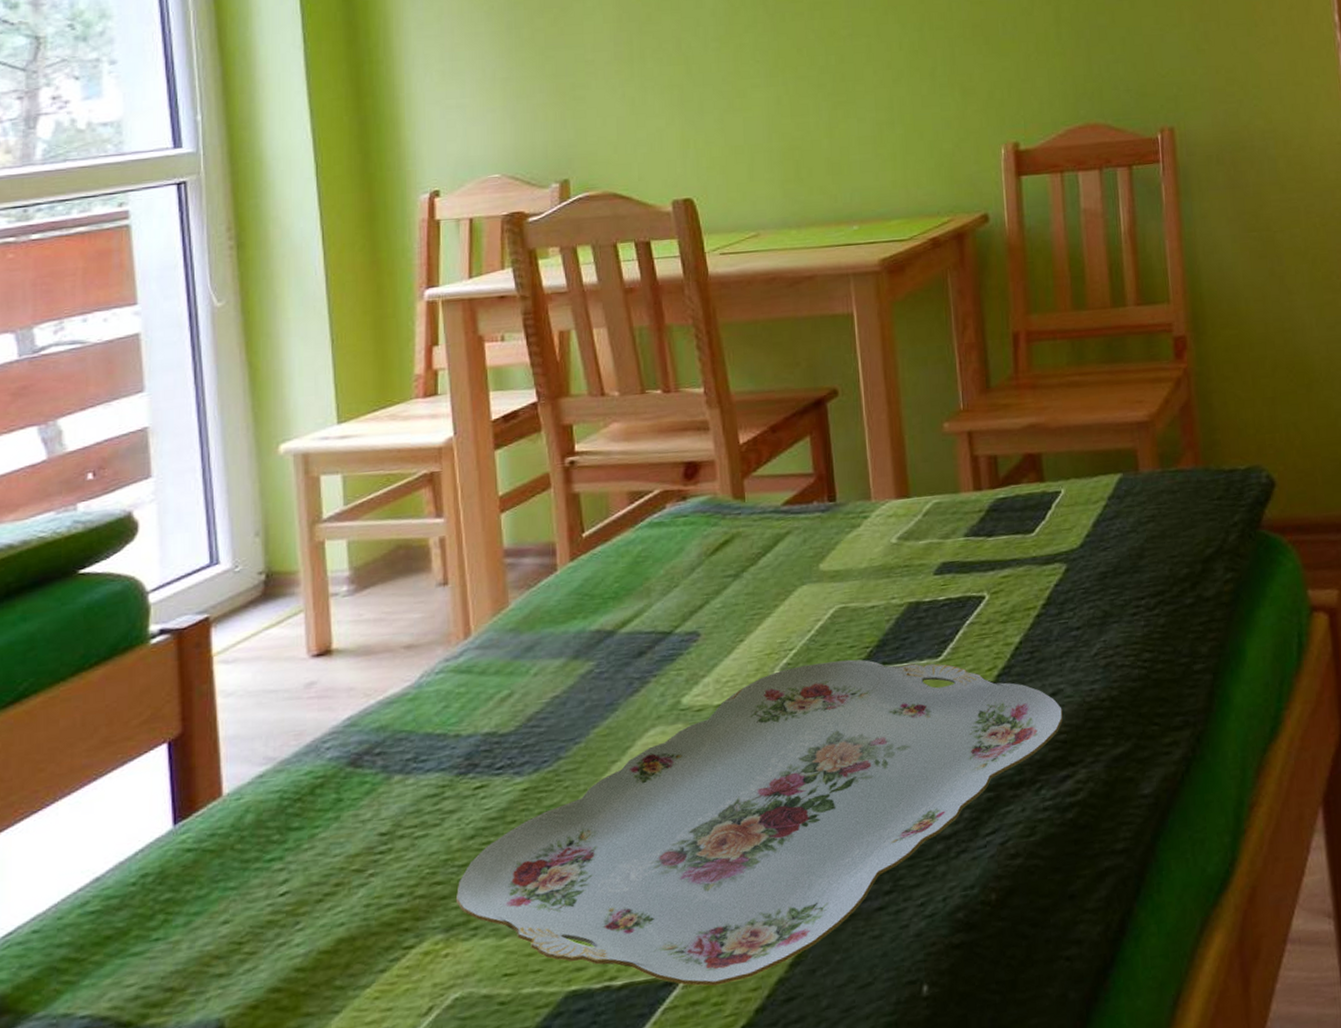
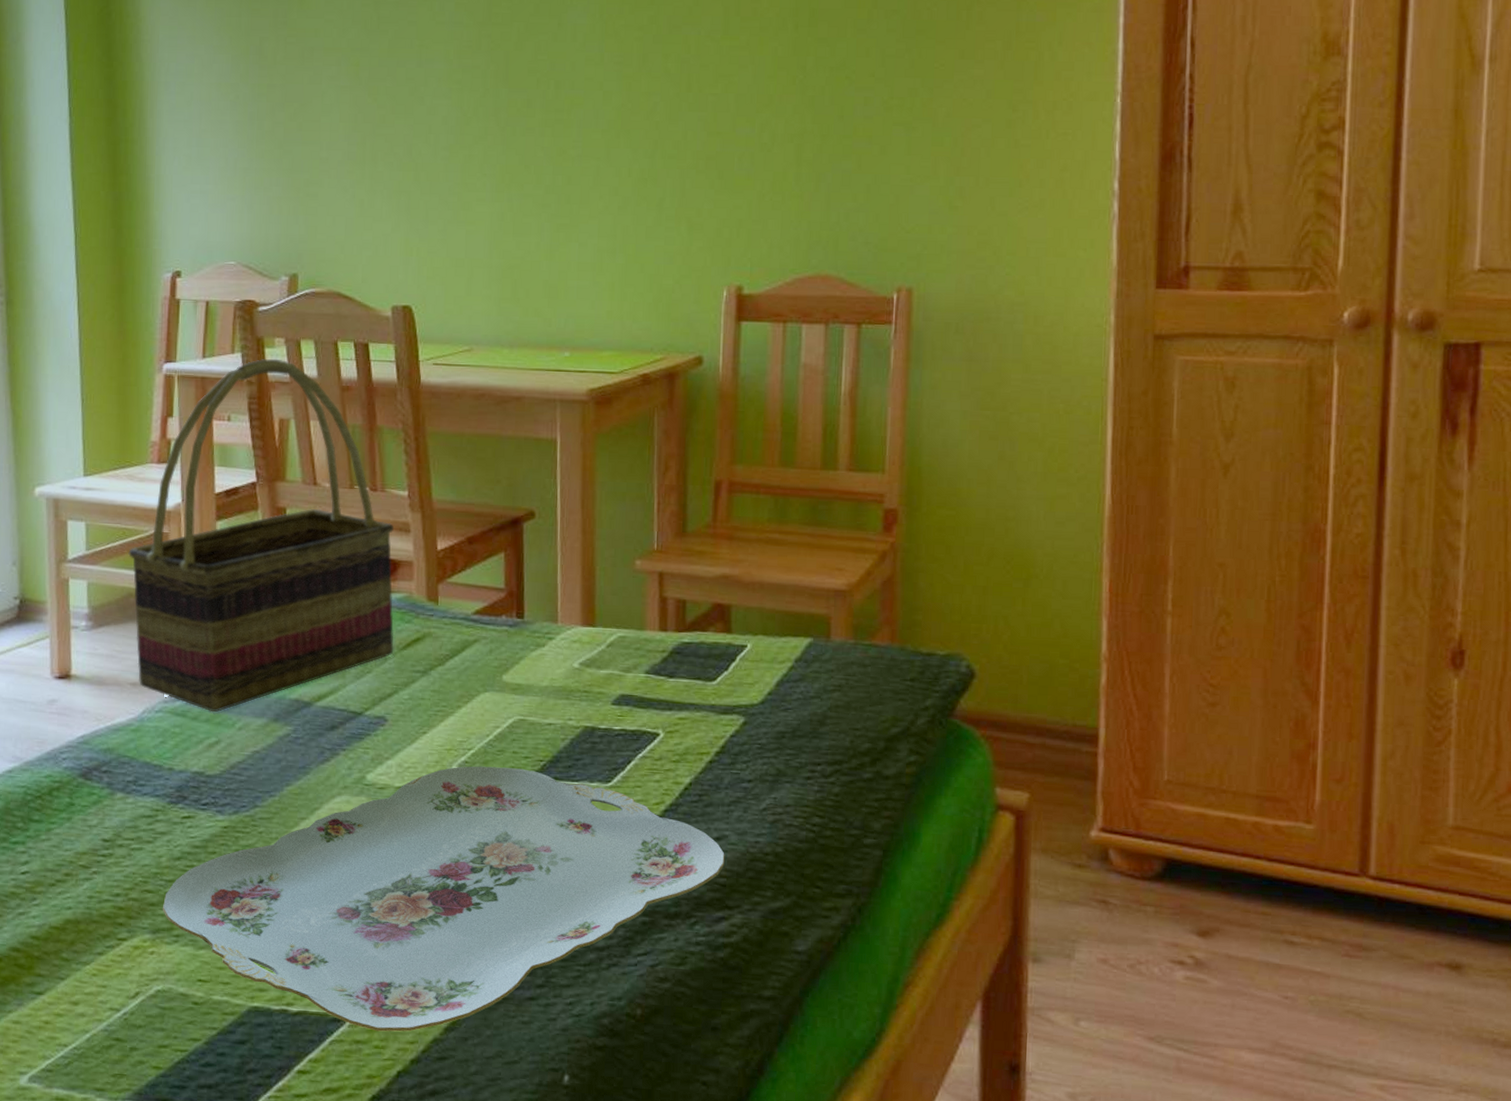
woven basket: none [394,269,702,663] -> present [128,358,394,713]

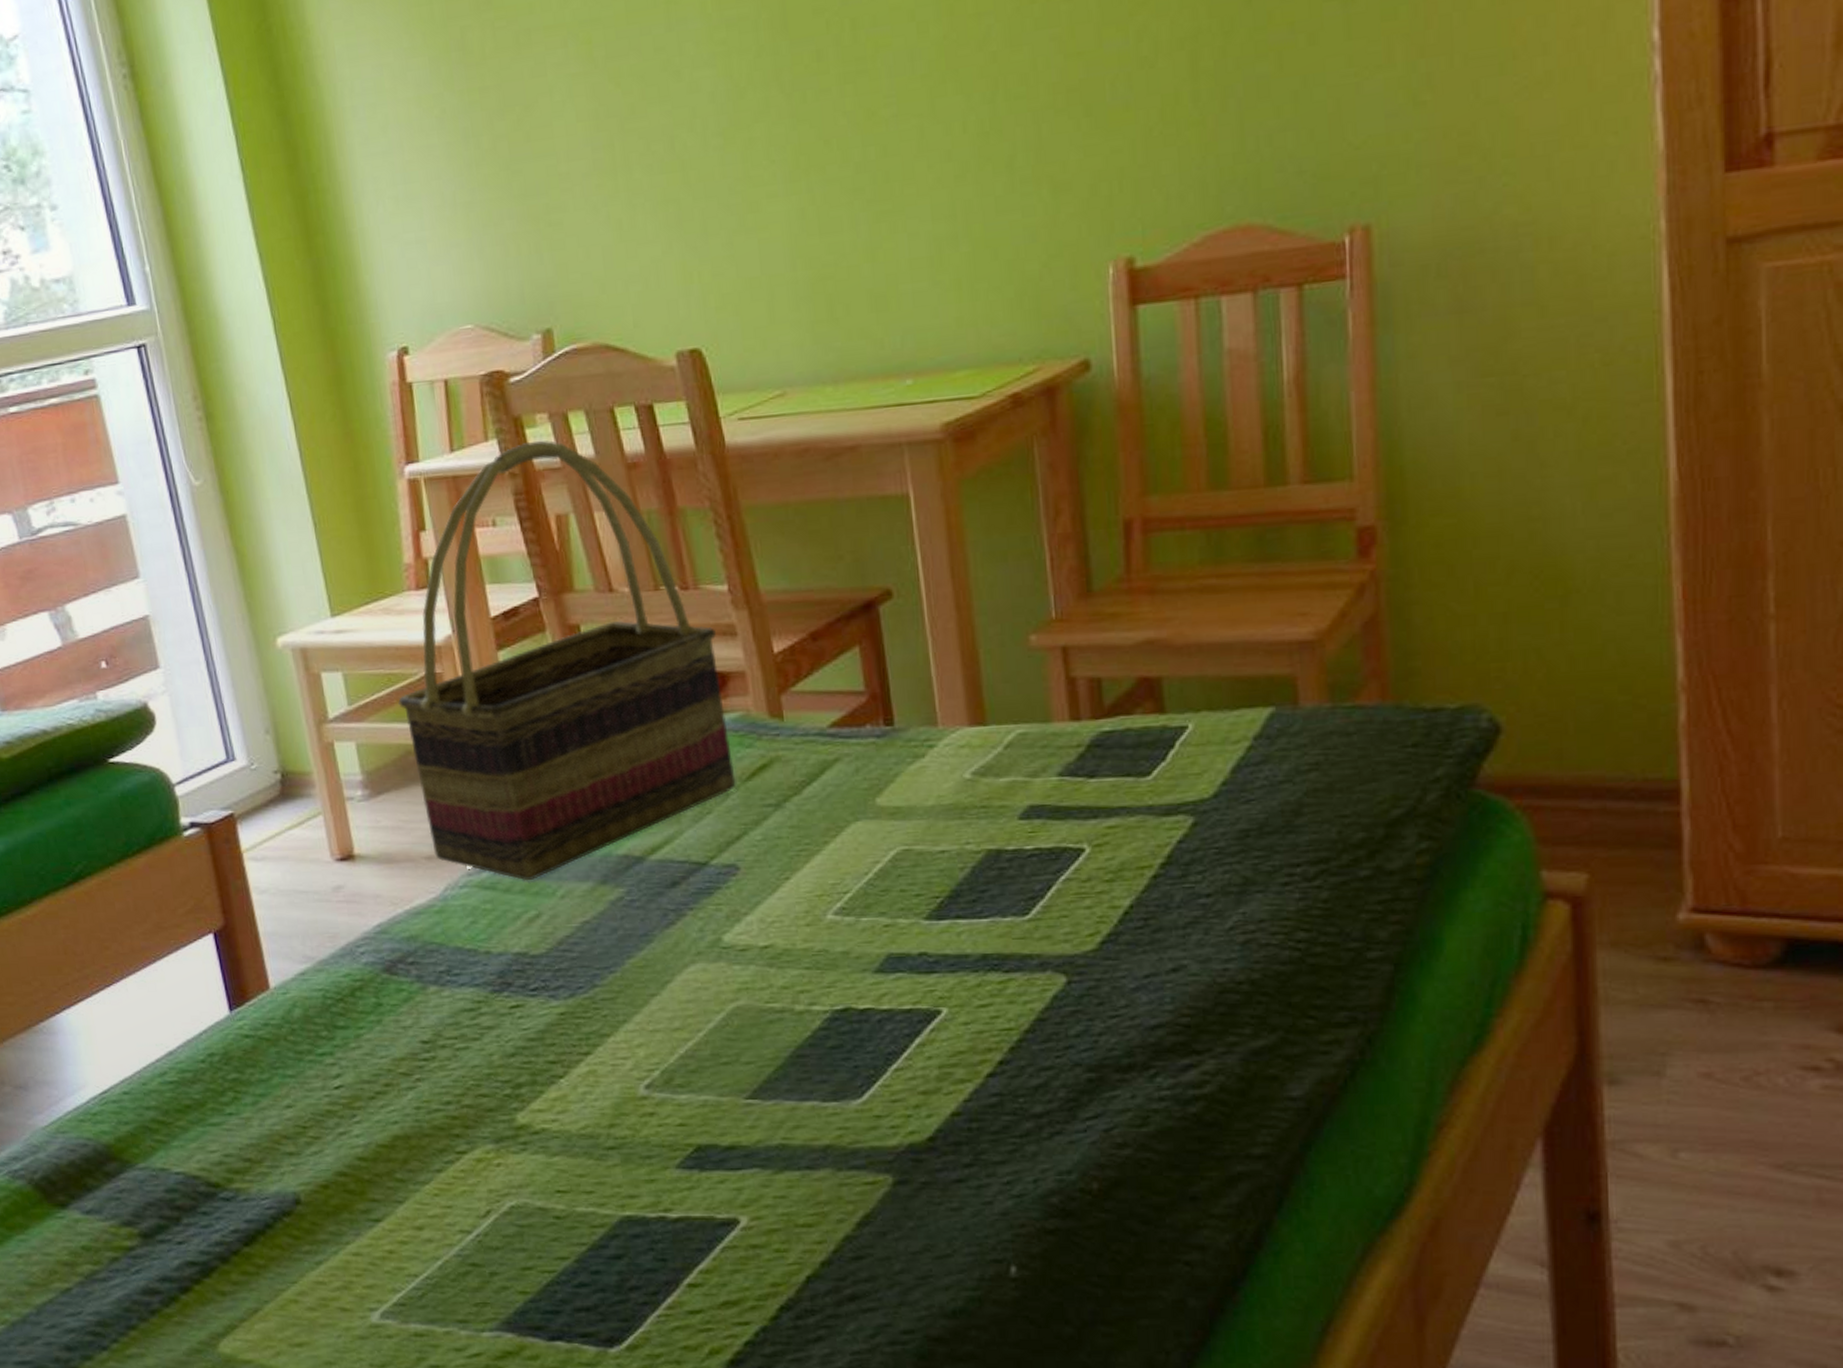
serving tray: present [162,766,725,1032] -> none [502,909,1186,1233]

